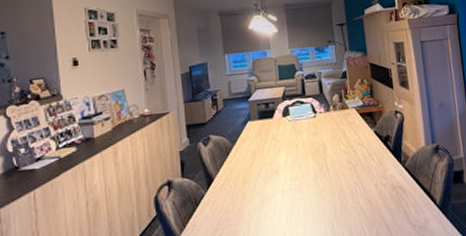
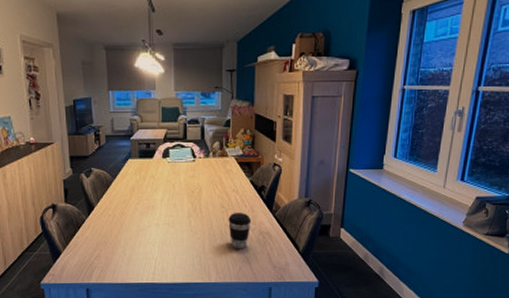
coffee cup: none [357,167,382,209] -> present [228,213,252,248]

